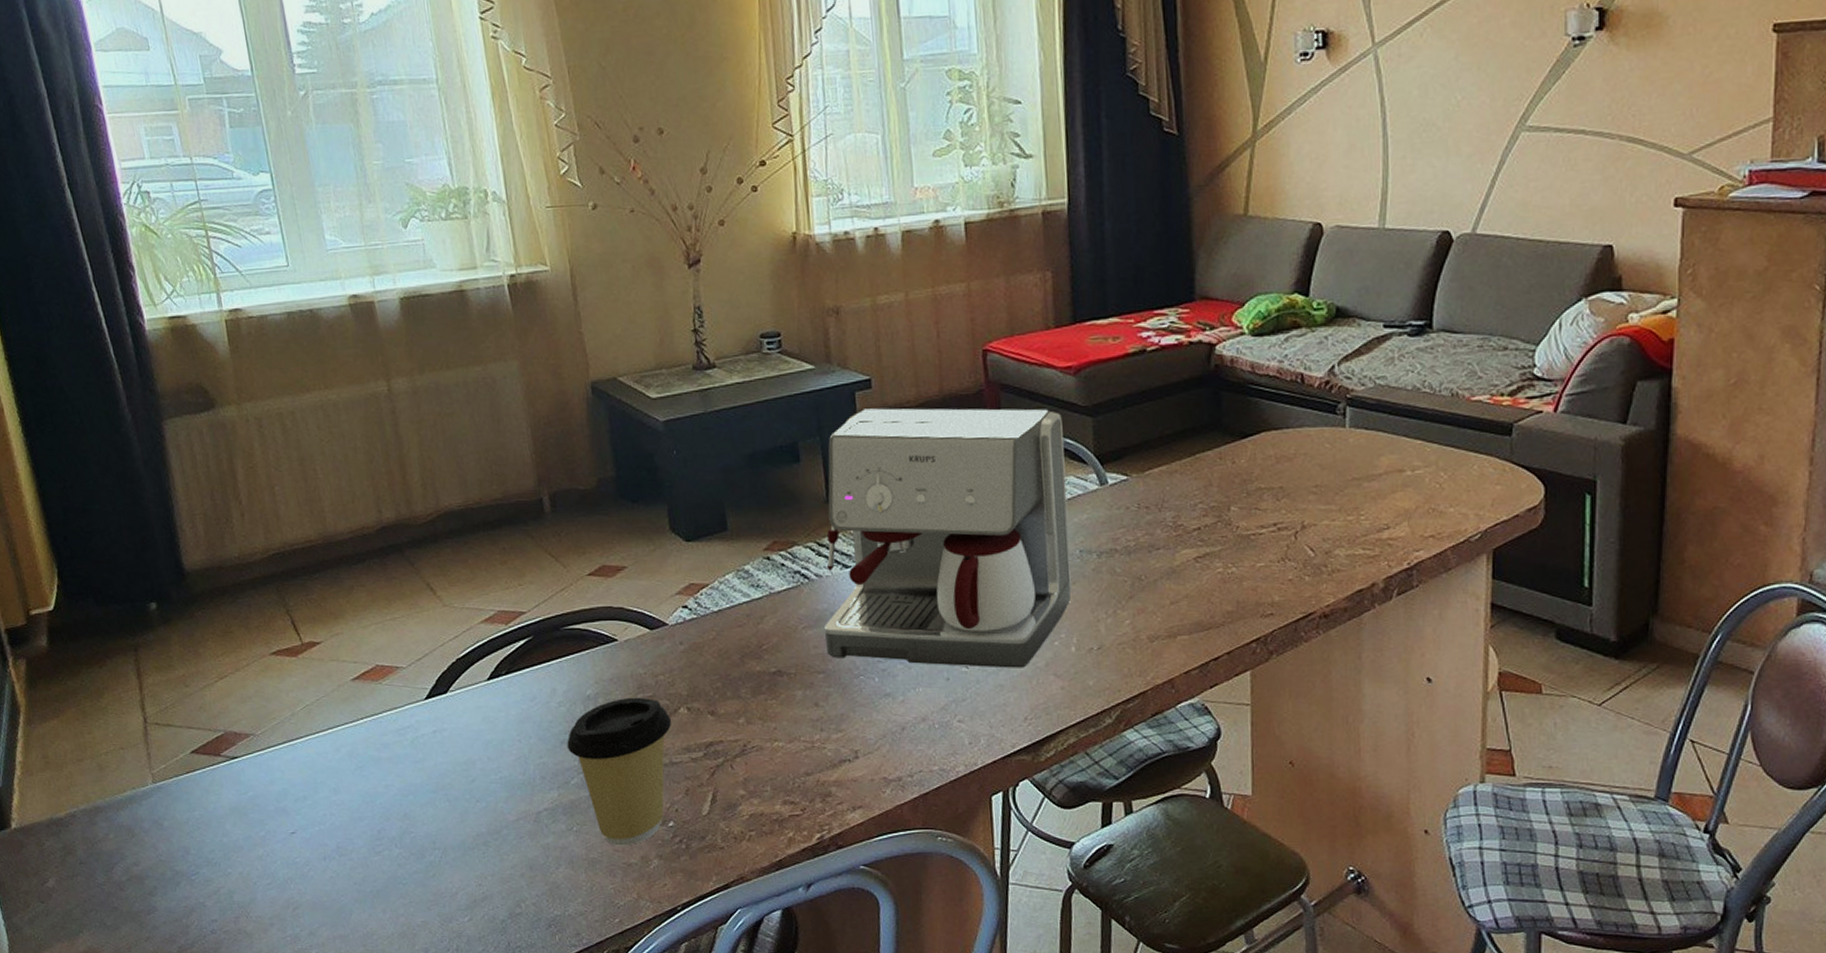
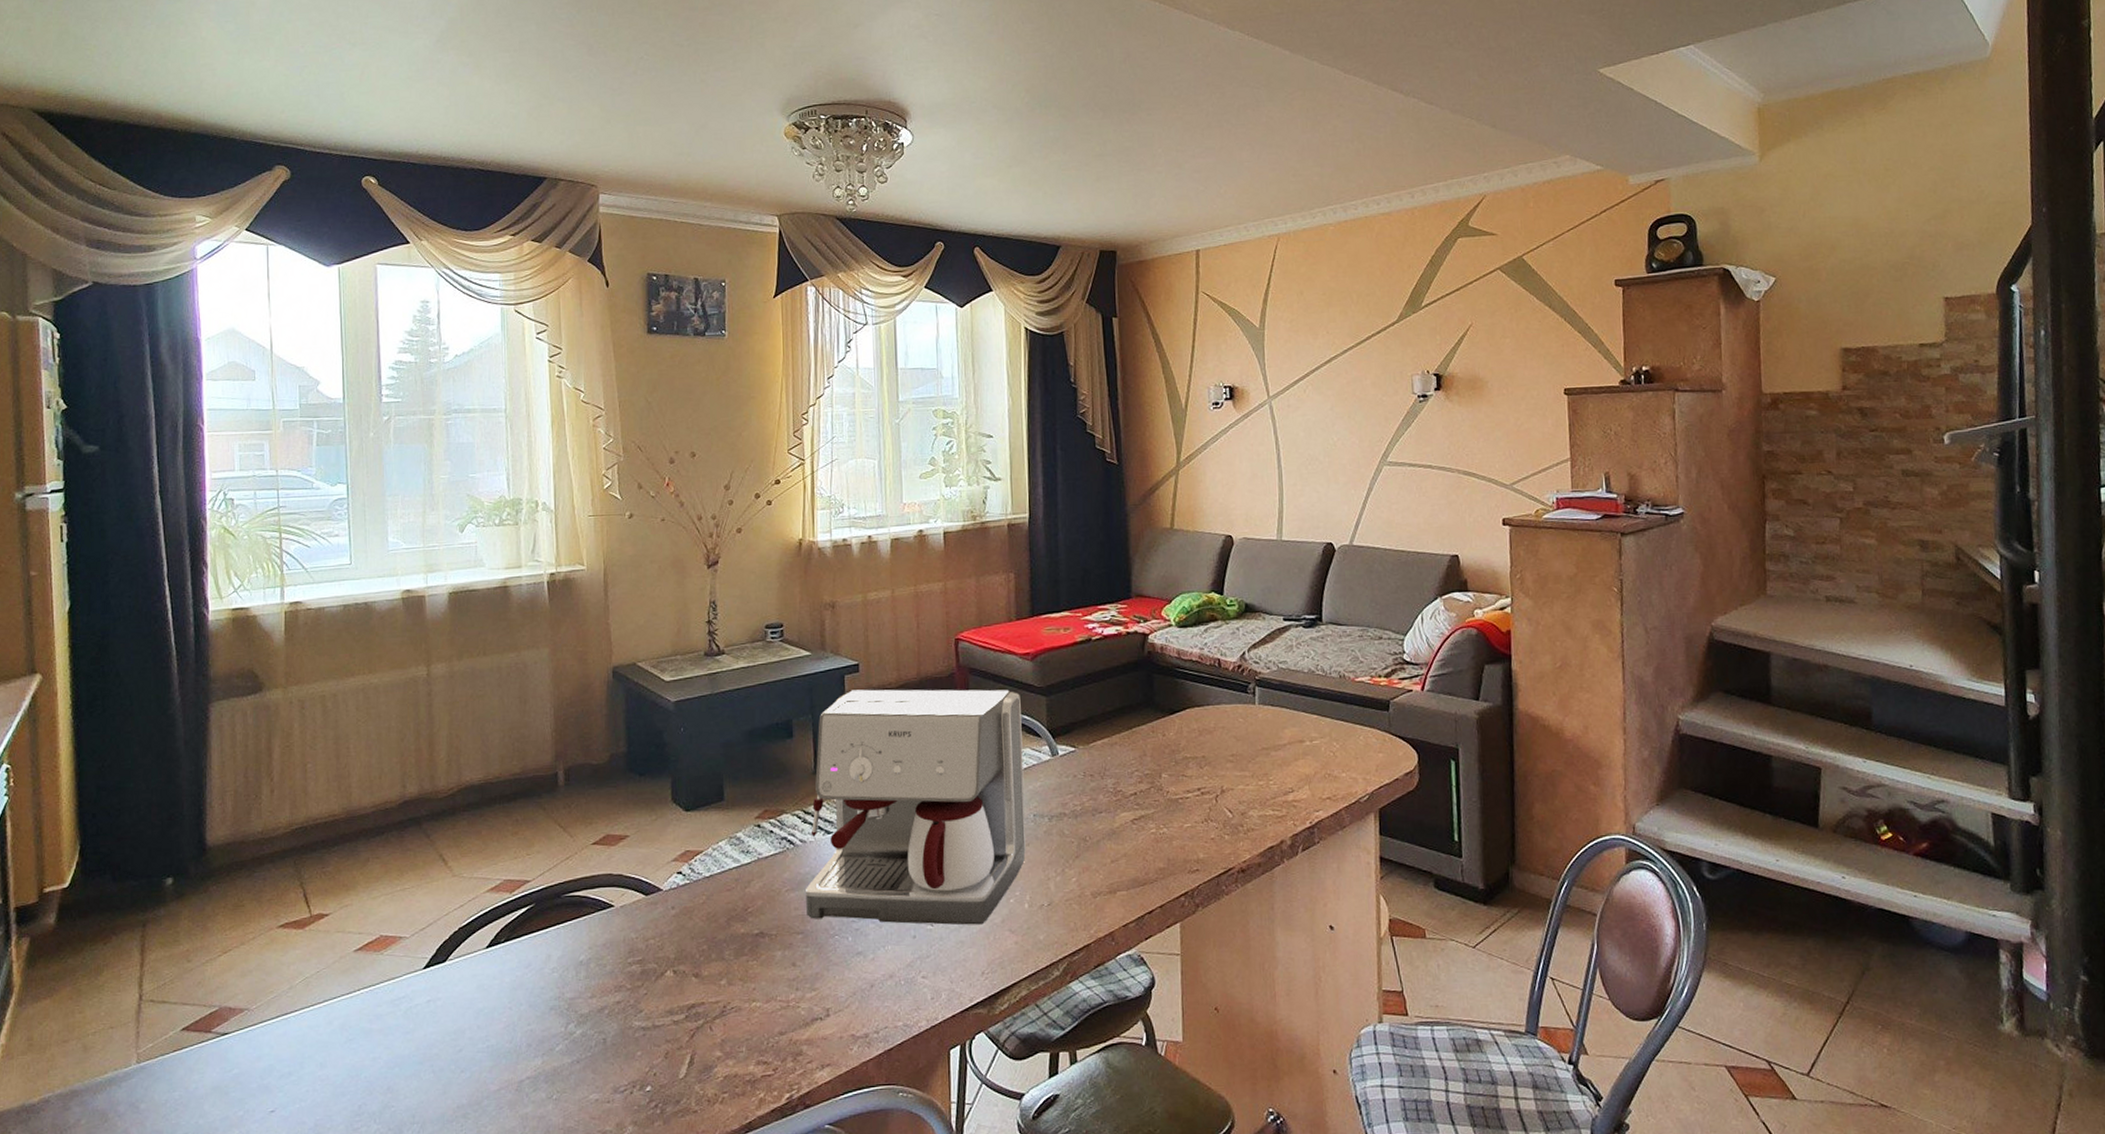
coffee cup: present [567,697,672,846] -> none [556,961,658,1113]

